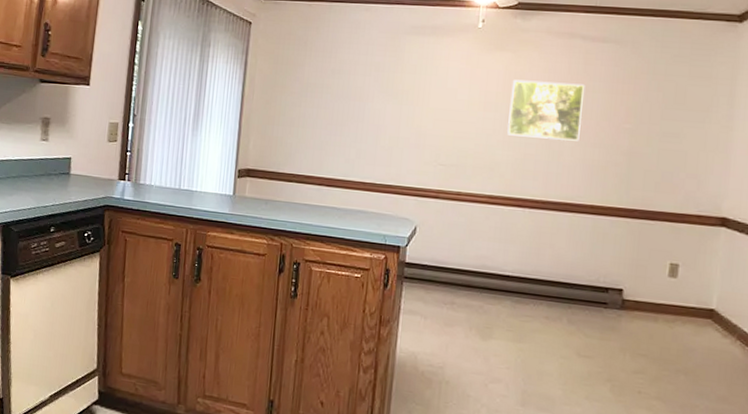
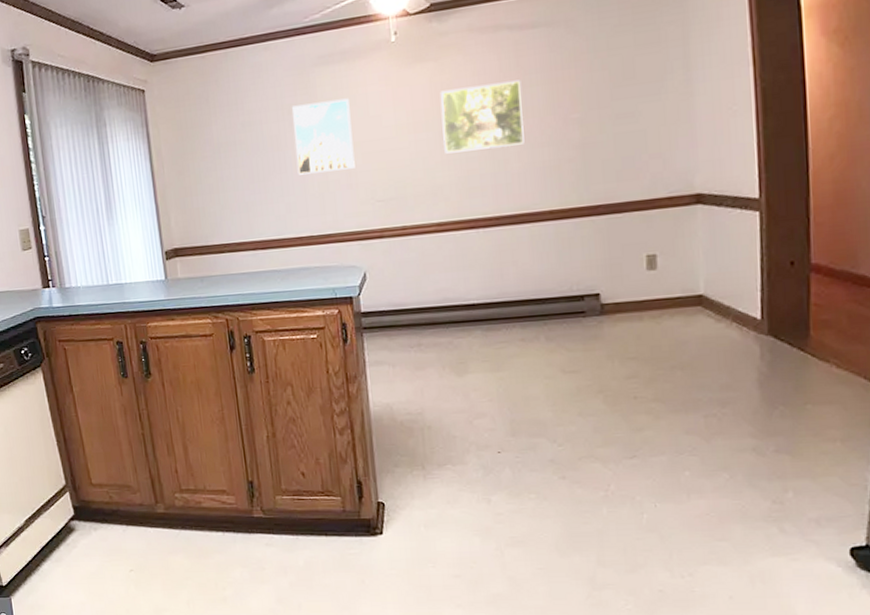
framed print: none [373,64,431,131] -> present [292,98,355,175]

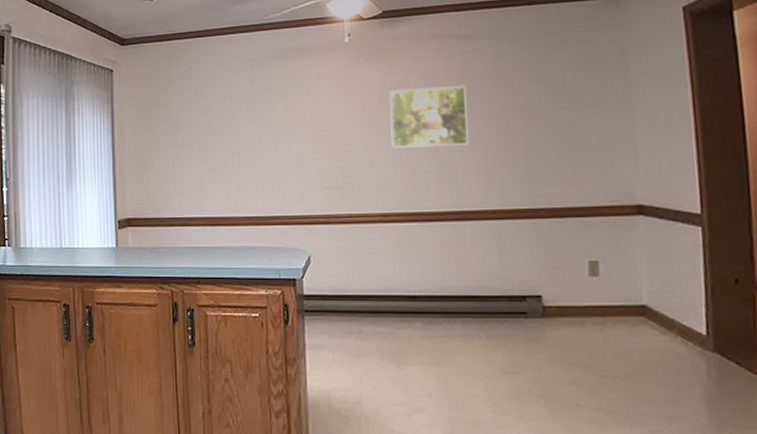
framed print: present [292,98,355,175] -> none [248,90,305,158]

